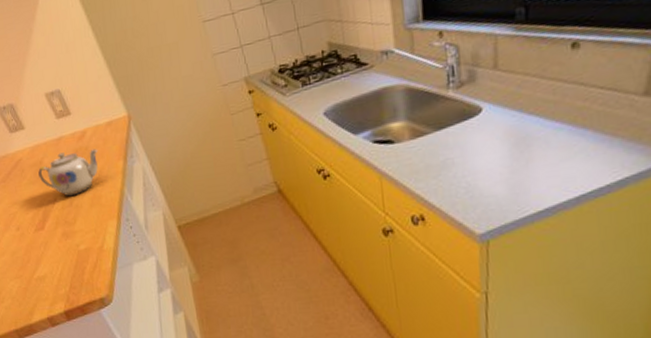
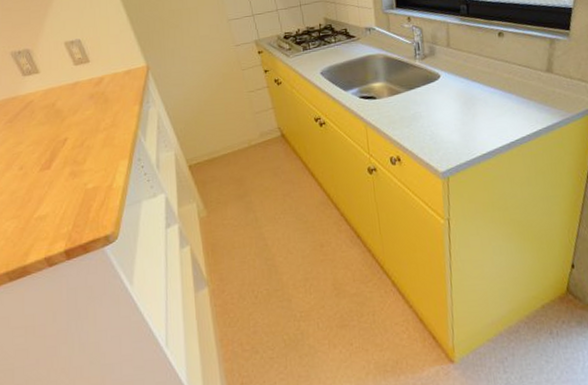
teapot: present [38,149,98,197] -> none [50,94,115,138]

